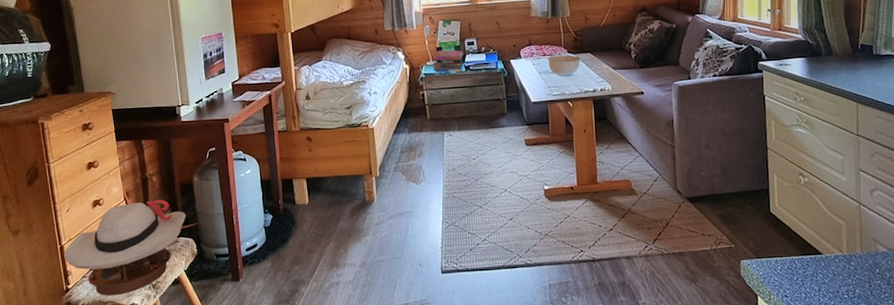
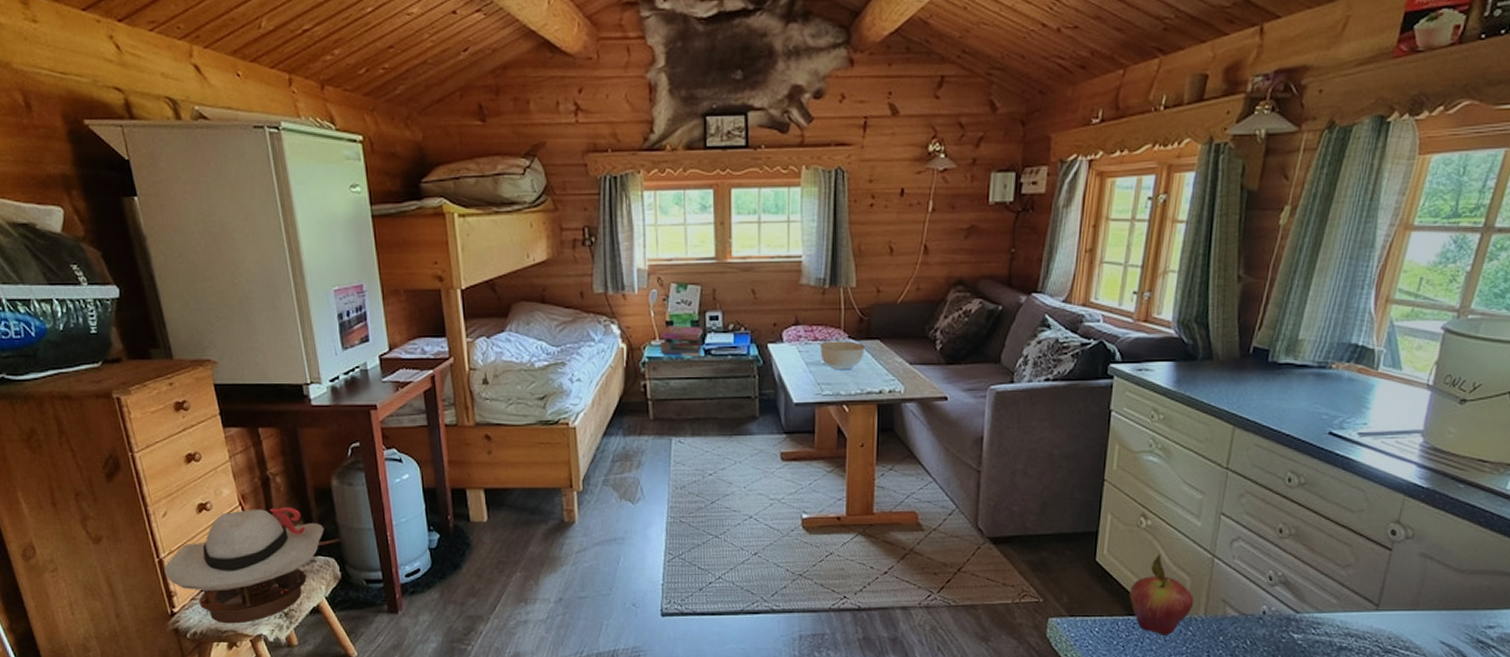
fruit: none [800,203,852,270] -> present [1129,553,1195,635]

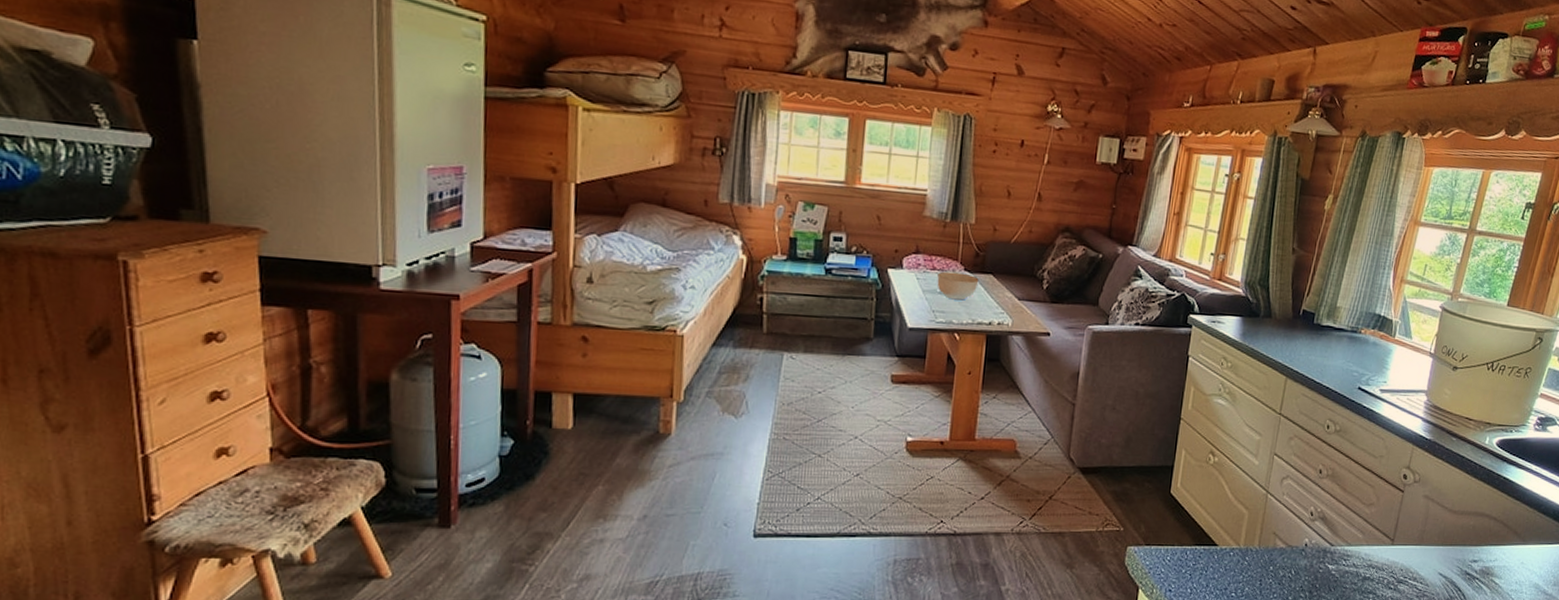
hat: present [164,506,325,624] -> none [148,400,373,536]
books: present [660,325,703,358] -> none [781,242,826,276]
fruit: present [1129,553,1195,635] -> none [1197,488,1251,565]

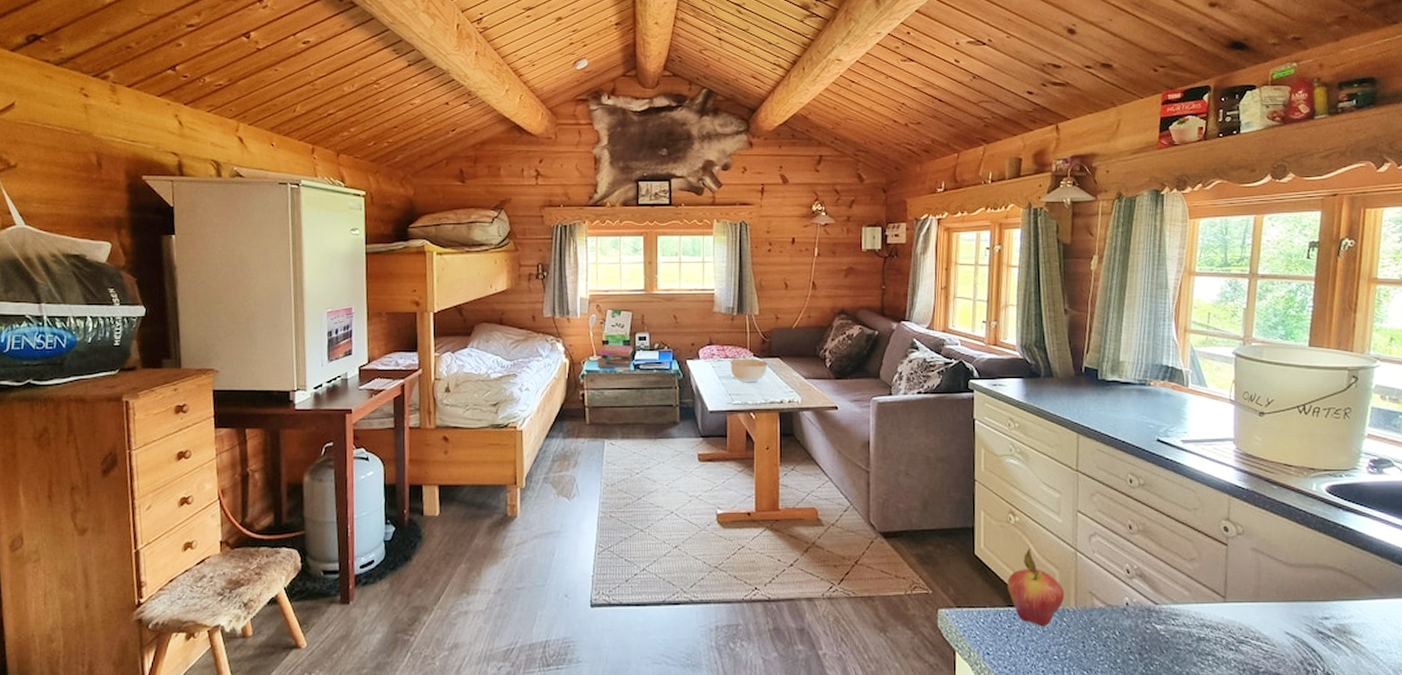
books: none [781,242,826,276] -> present [597,344,633,371]
fruit: none [1197,488,1251,565] -> present [1007,547,1065,626]

